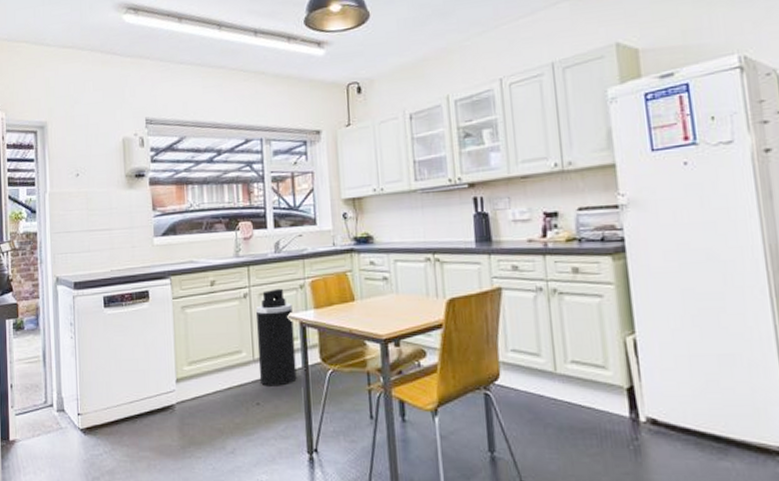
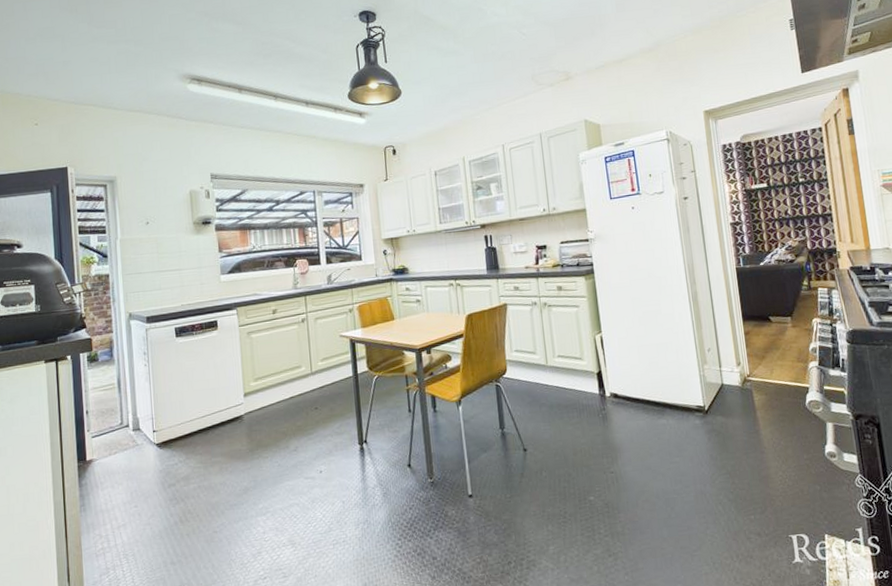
trash can: present [255,288,297,386] -> none [312,313,349,394]

